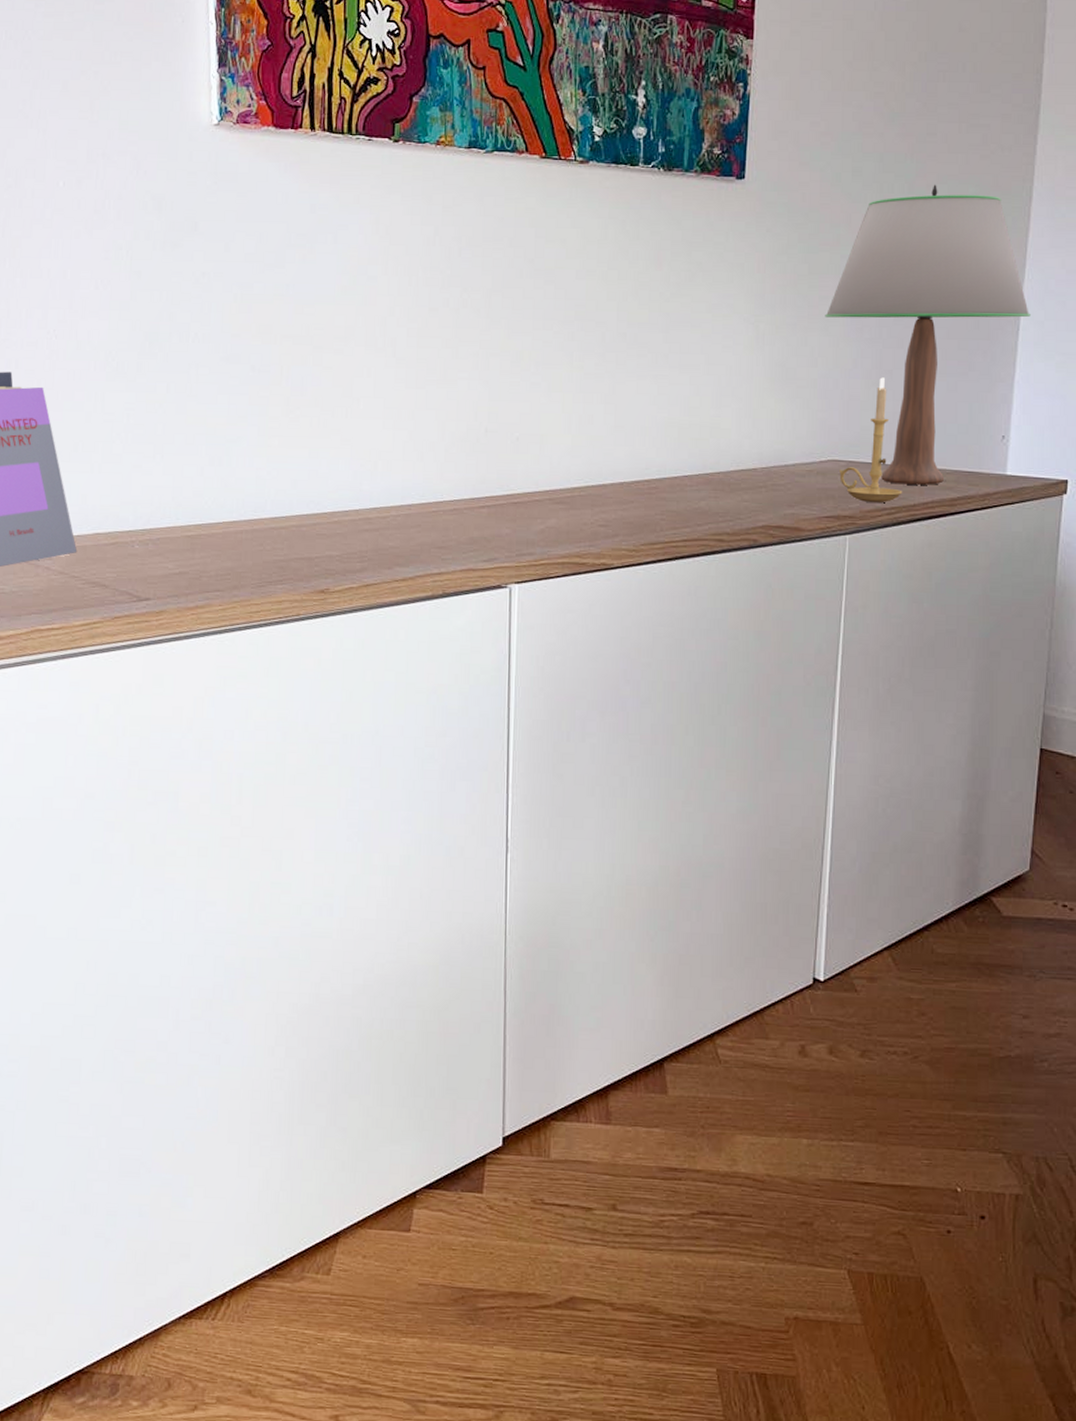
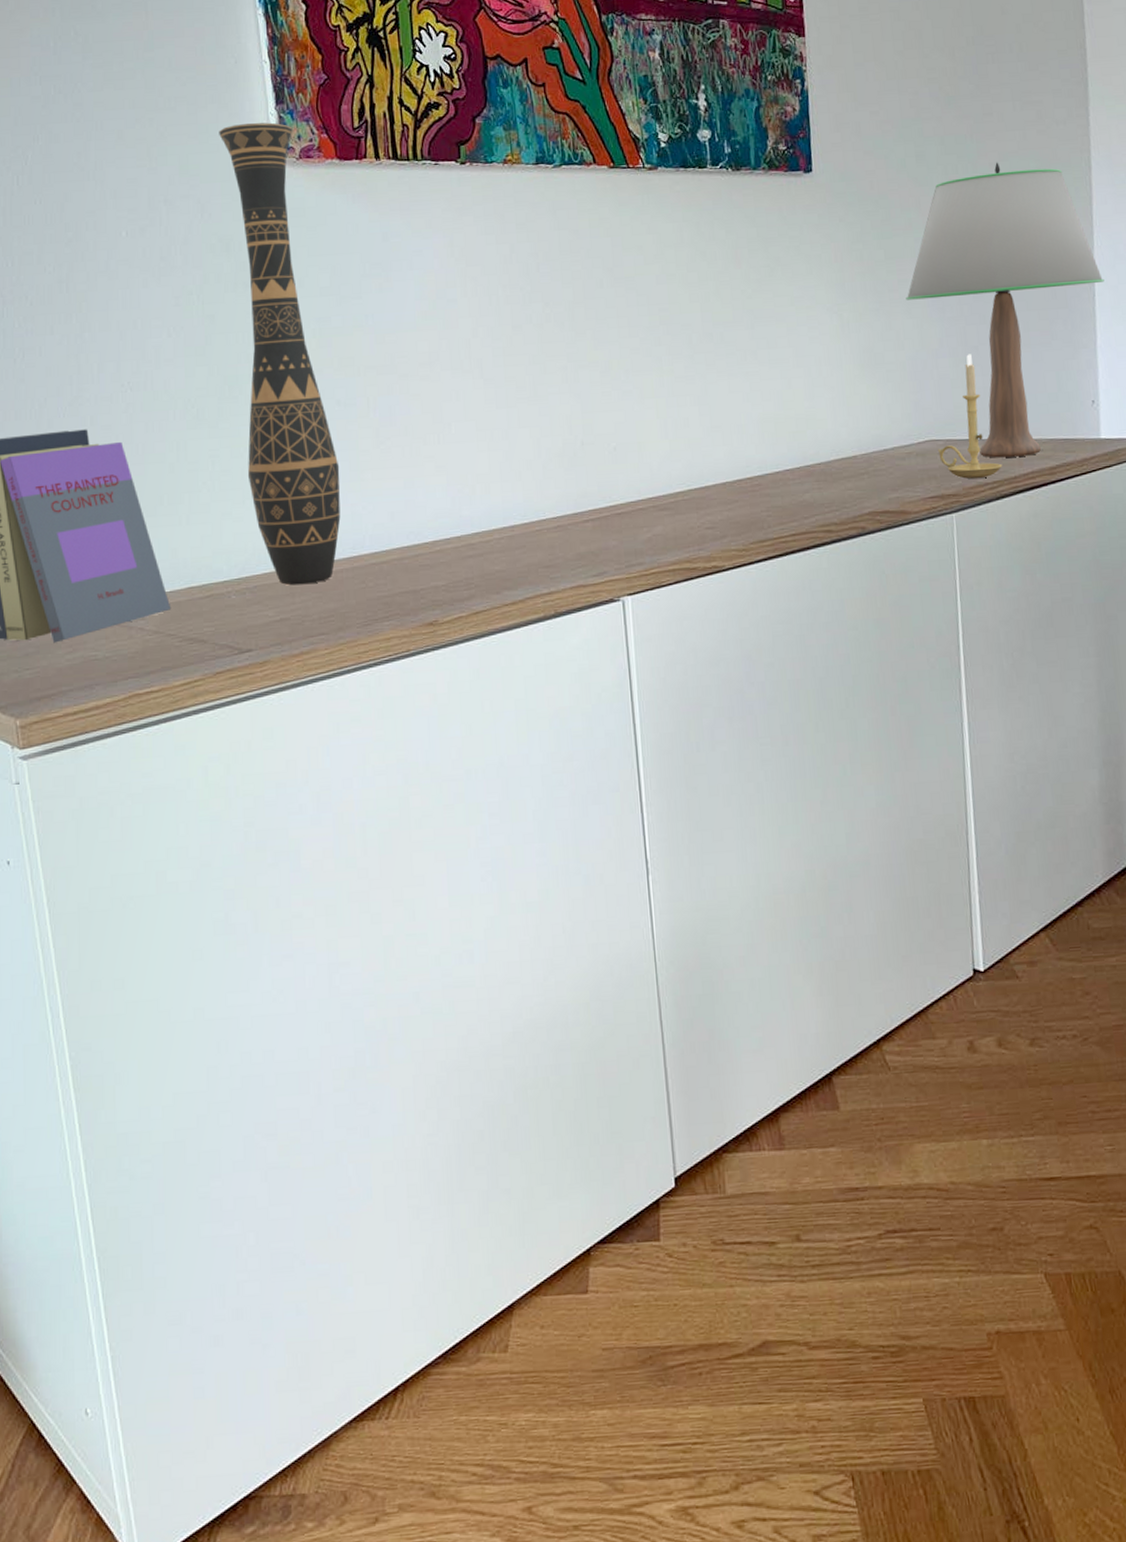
decorative vase: none [159,84,249,542] -> present [219,122,341,586]

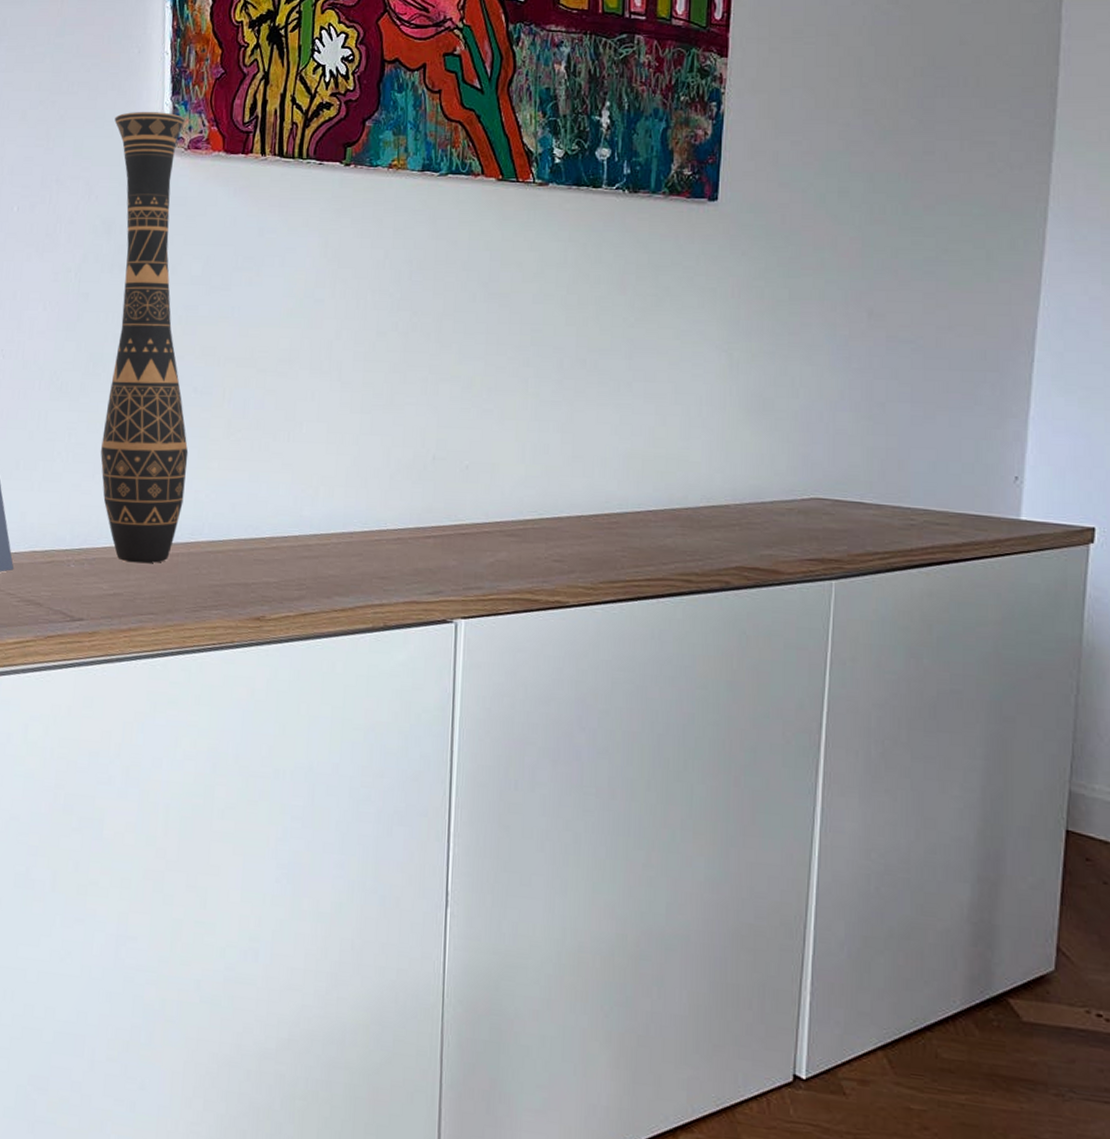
table lamp: present [906,162,1104,458] -> none [807,205,1047,529]
candle holder: present [938,354,1003,479] -> none [824,410,898,546]

